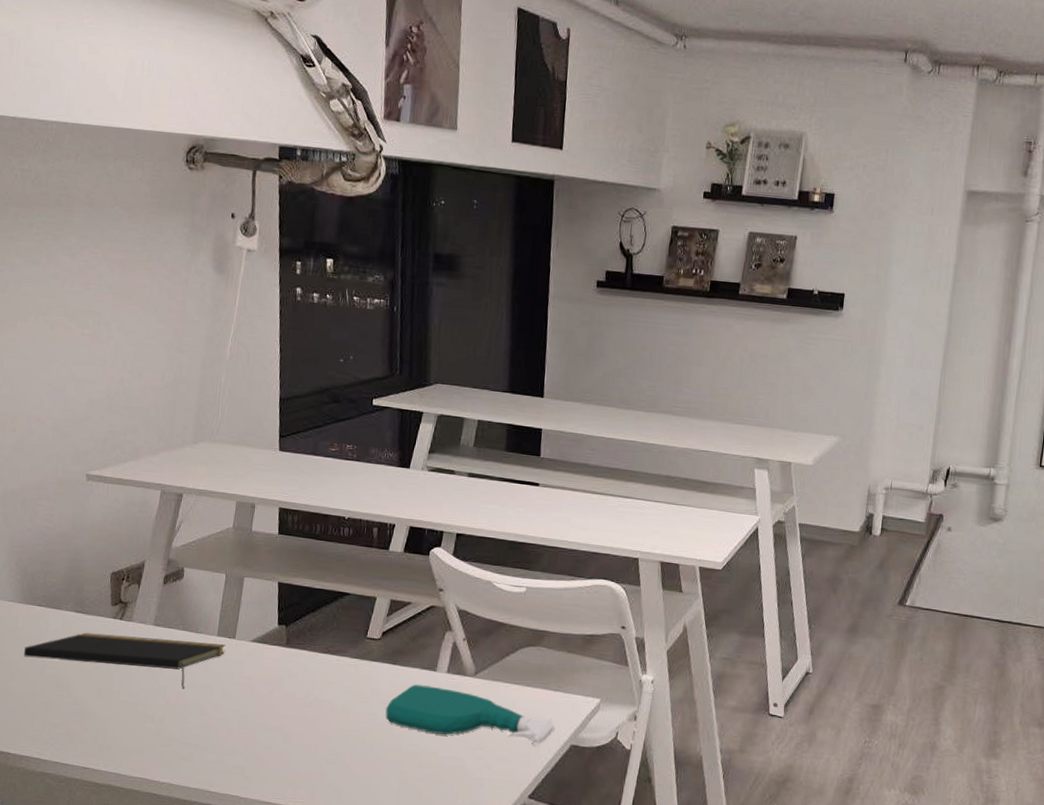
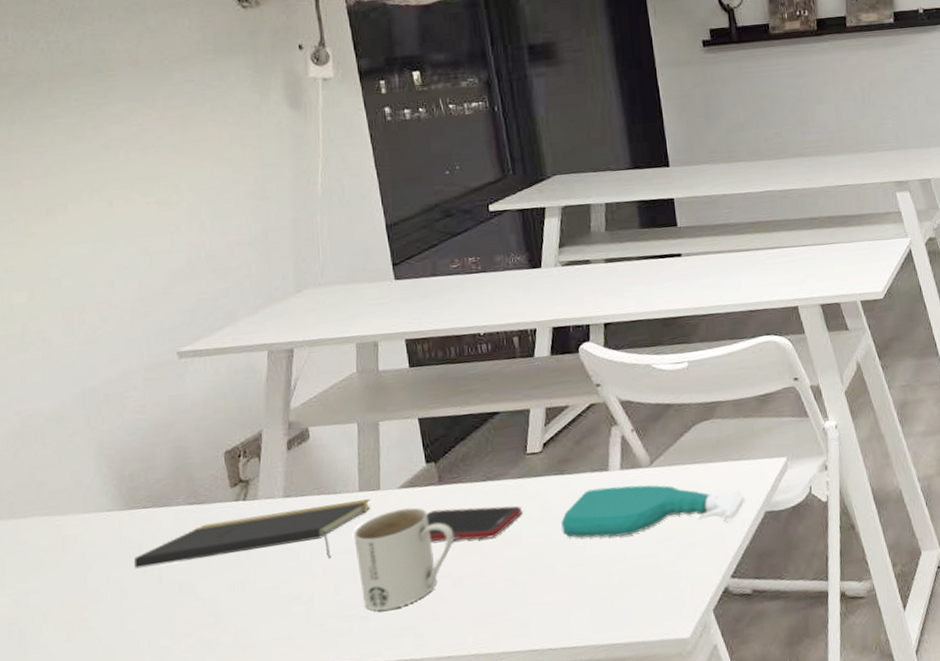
mug: none [205,659,292,748] -> present [354,507,454,611]
cell phone: none [270,669,354,707] -> present [426,506,522,541]

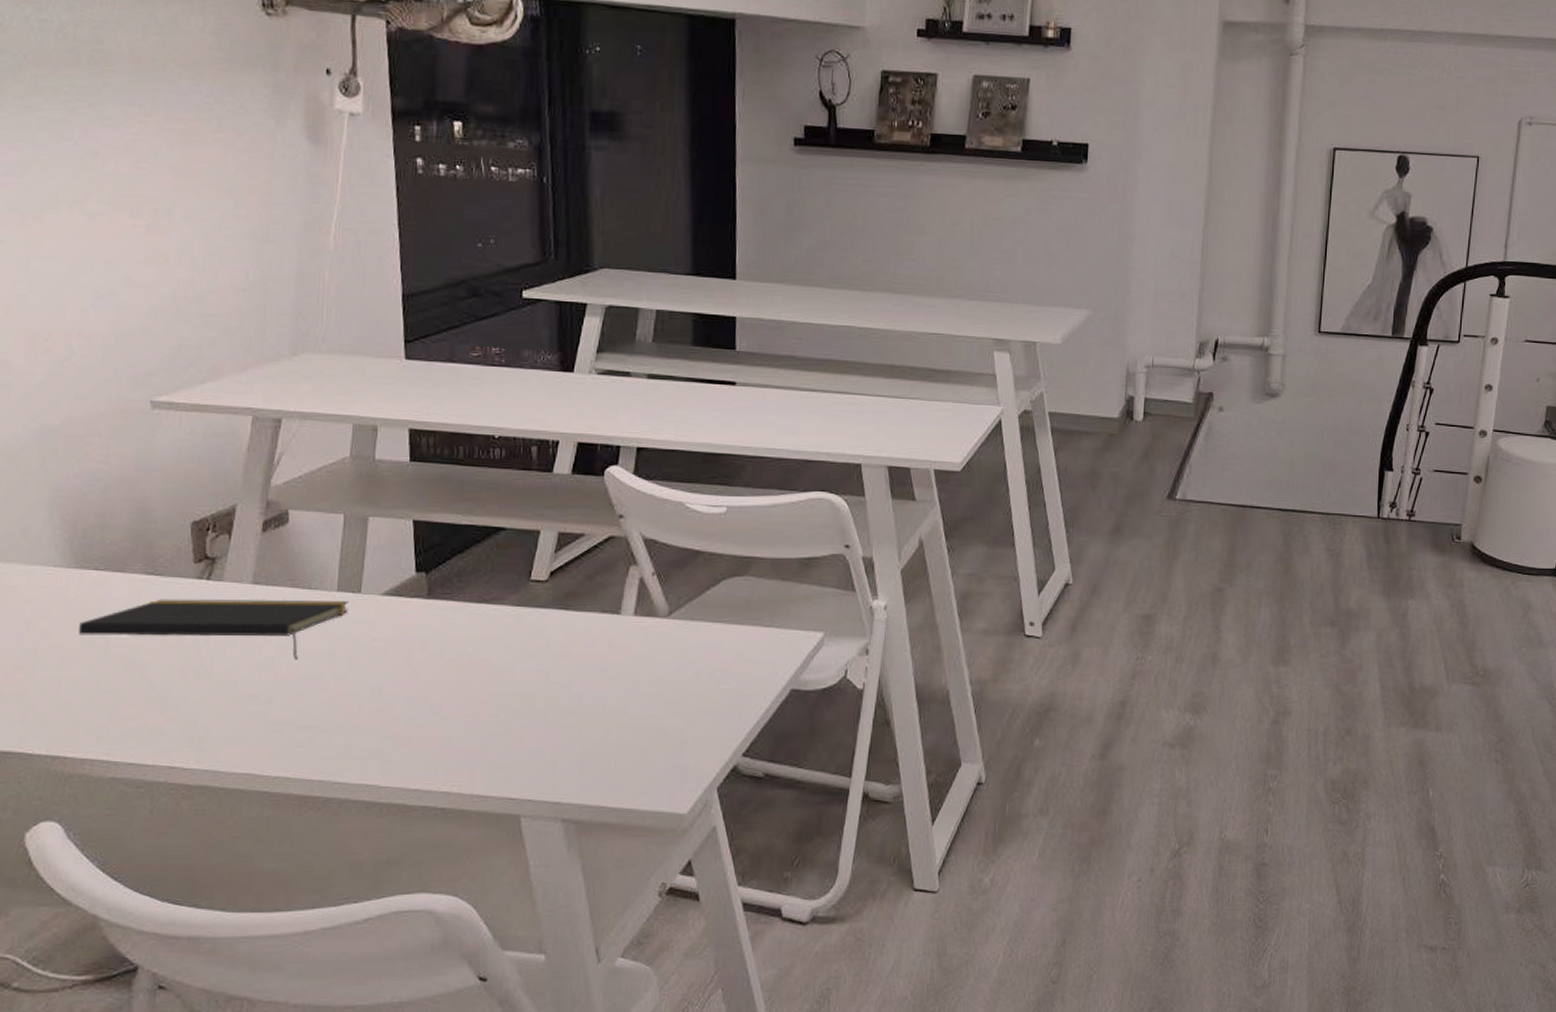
mug: present [354,507,454,611] -> none [325,617,438,727]
cell phone: present [426,506,522,541] -> none [409,626,517,667]
spray bottle: present [561,485,745,538] -> none [559,632,770,694]

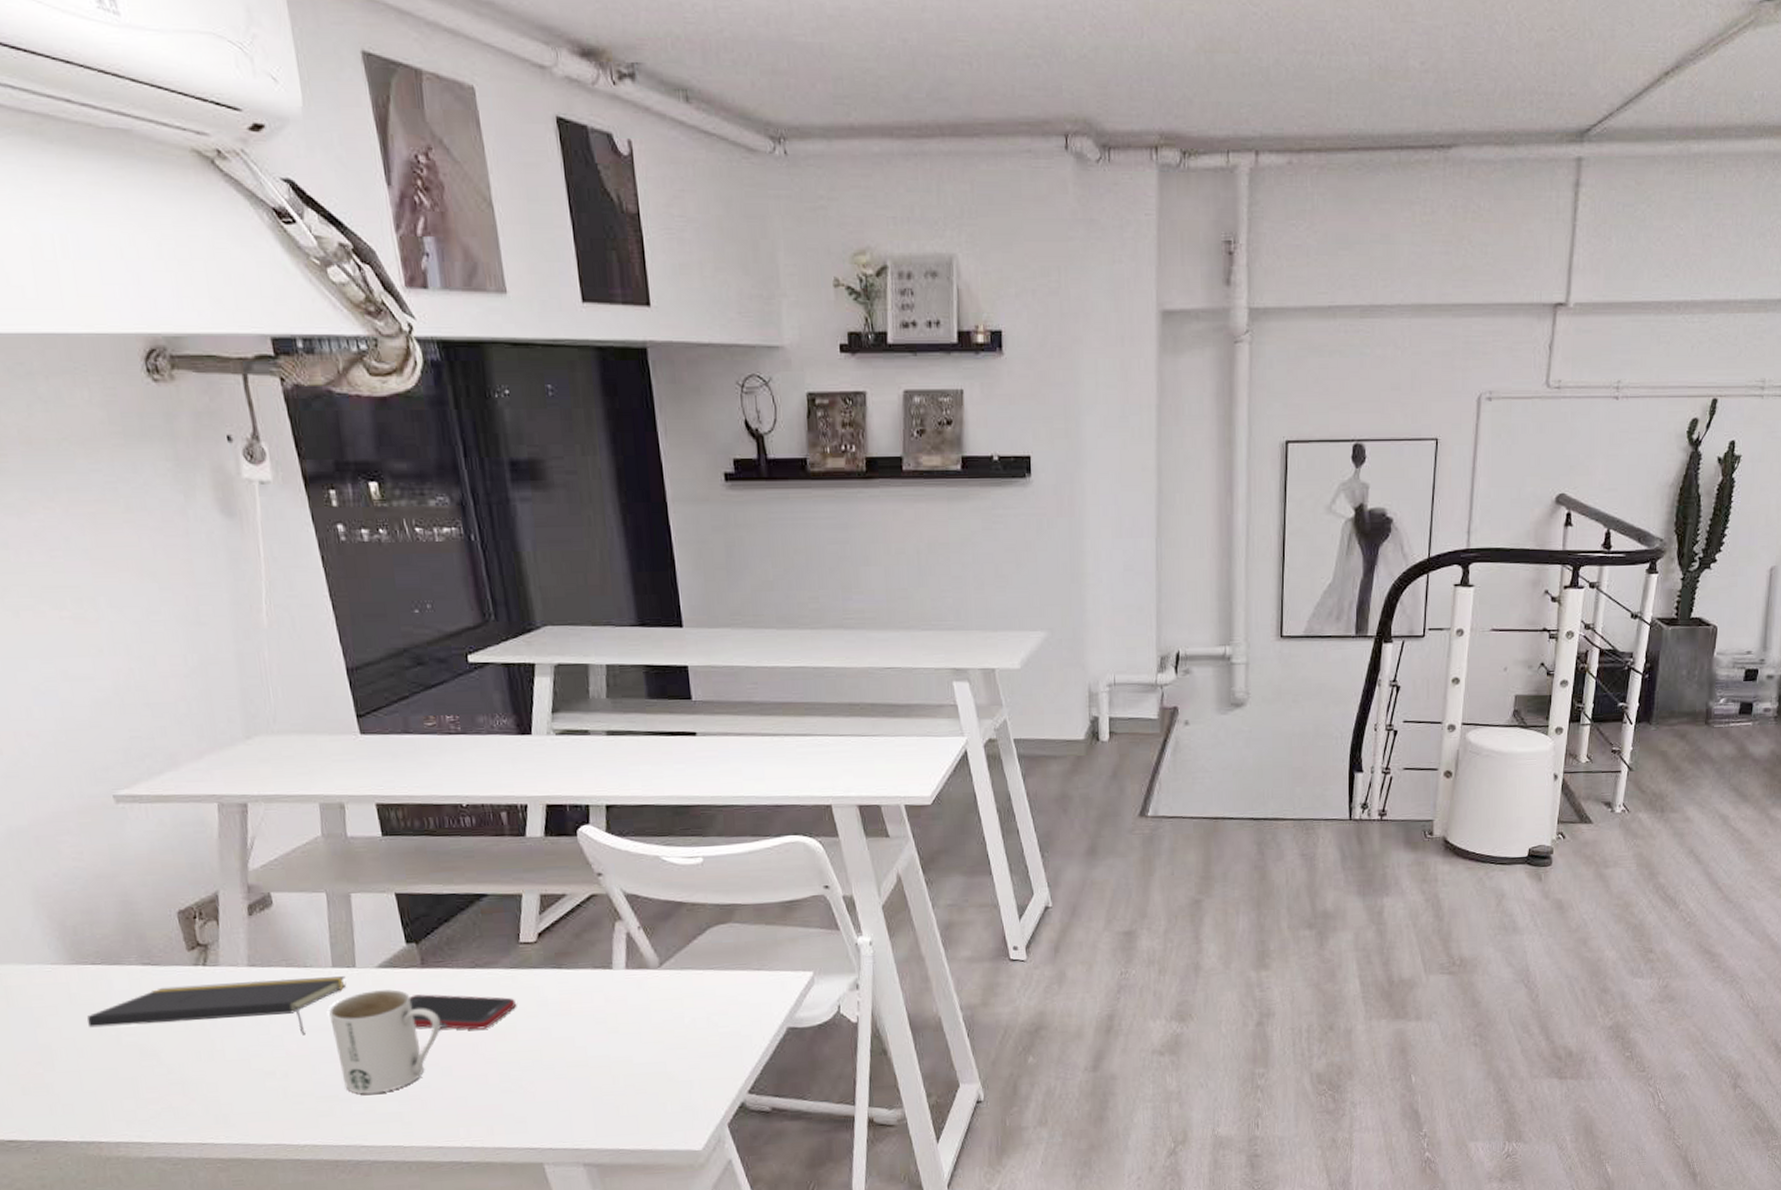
mug: none [325,617,438,727] -> present [329,989,441,1094]
cell phone: none [409,626,517,667] -> present [409,994,516,1030]

